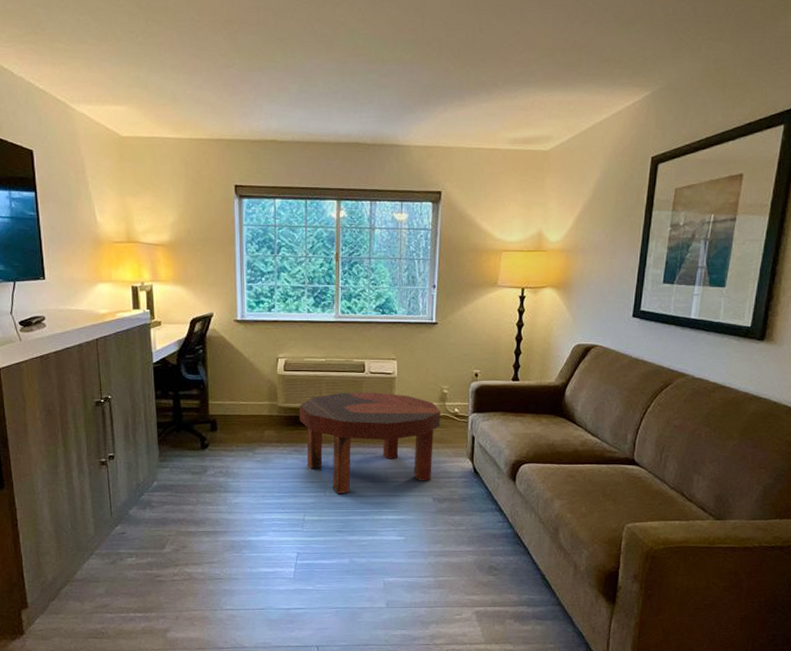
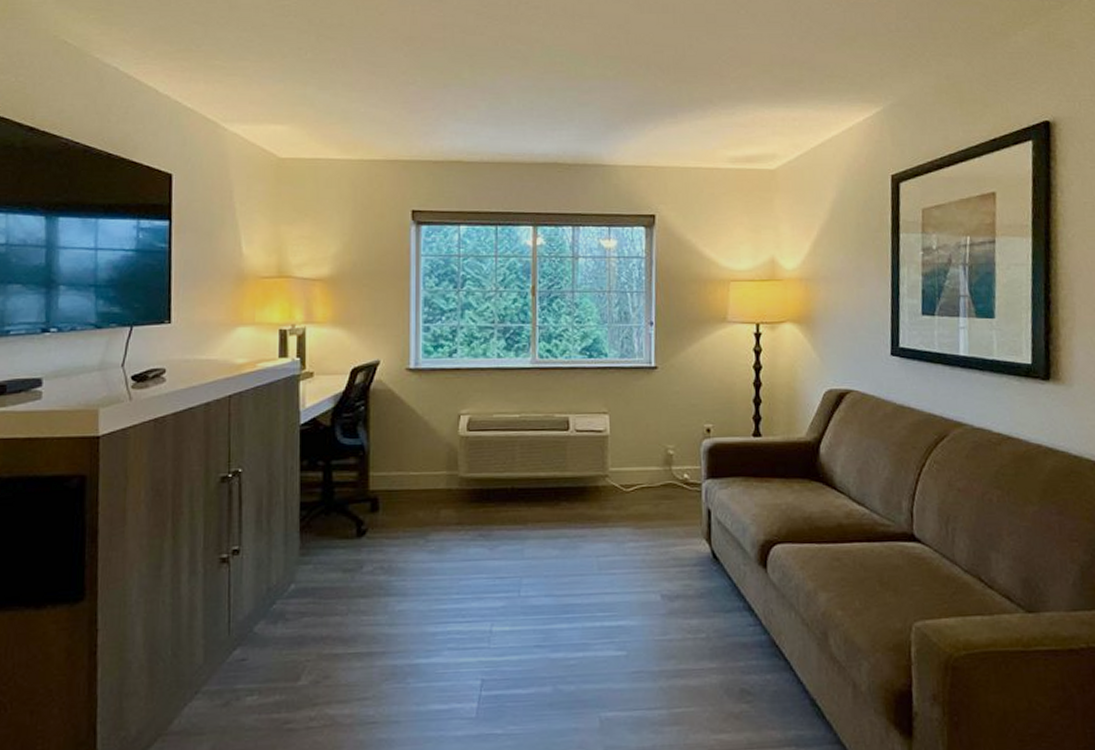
coffee table: present [300,392,440,494] -> none [487,456,667,593]

